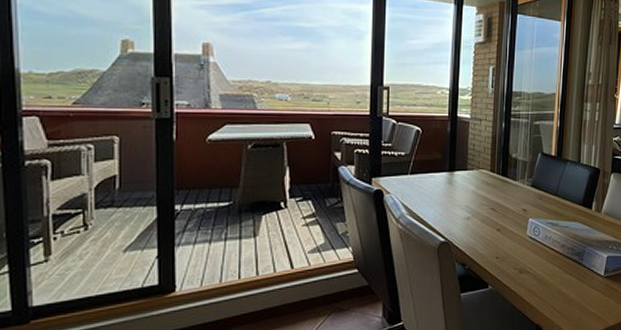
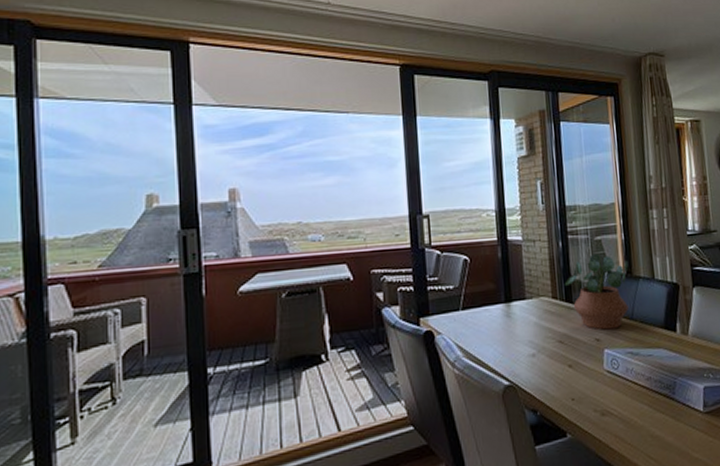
potted plant: none [502,136,560,202] -> present [564,253,629,330]

